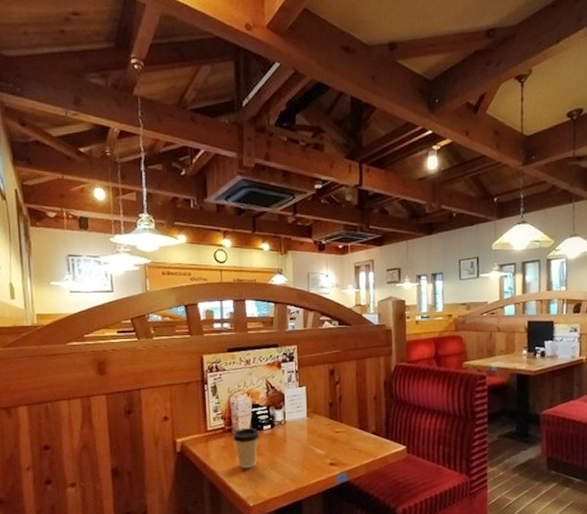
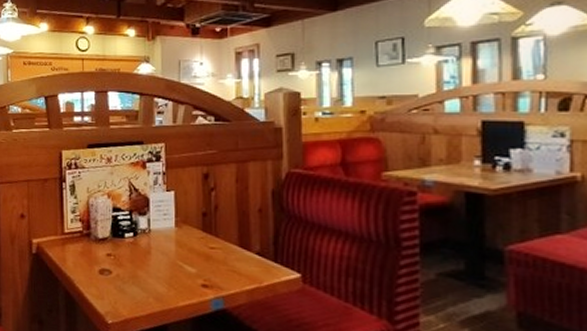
coffee cup: present [233,427,260,469] -> none [91,233,121,280]

